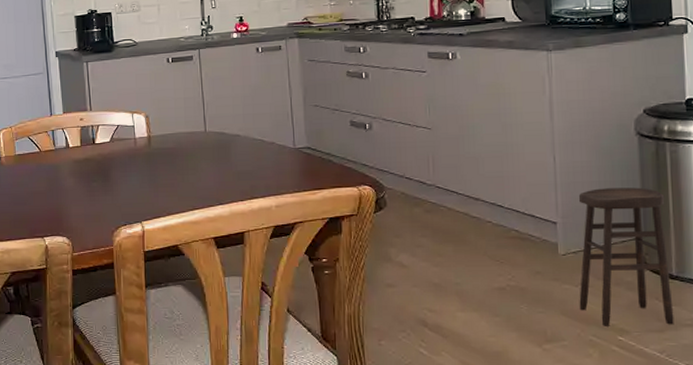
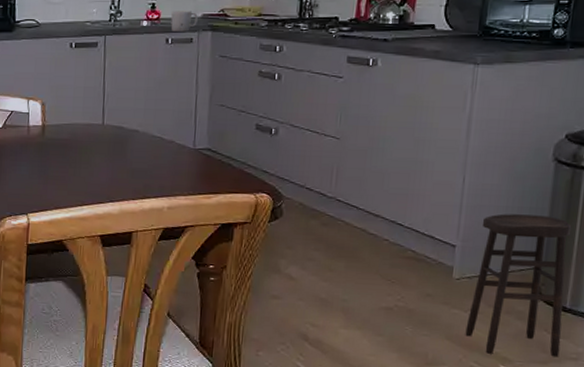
mug: none [259,21,284,41] -> present [170,11,198,32]

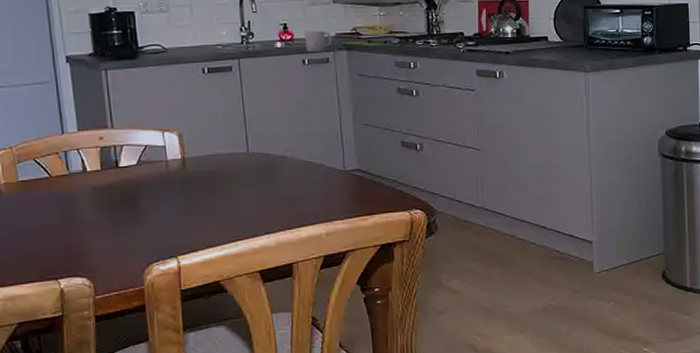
stool: present [465,214,572,357] -> none [611,205,688,339]

